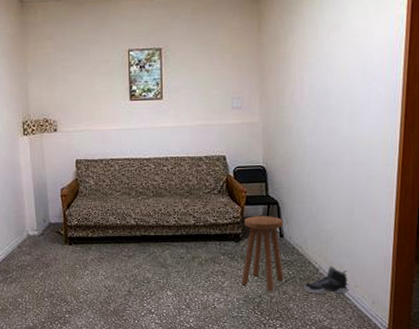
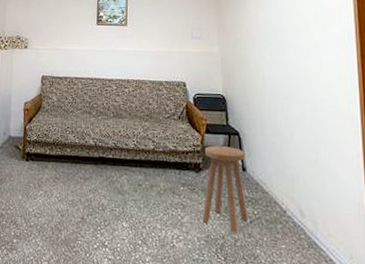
sneaker: present [303,267,350,294] -> none [270,209,323,242]

